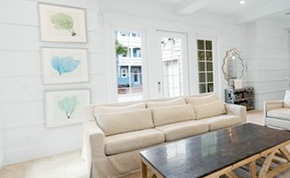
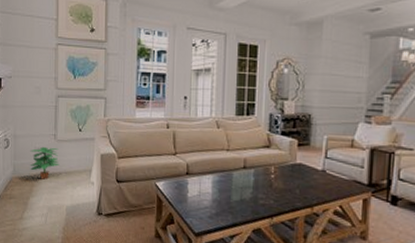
potted plant: none [20,135,51,163] -> present [30,146,60,180]

